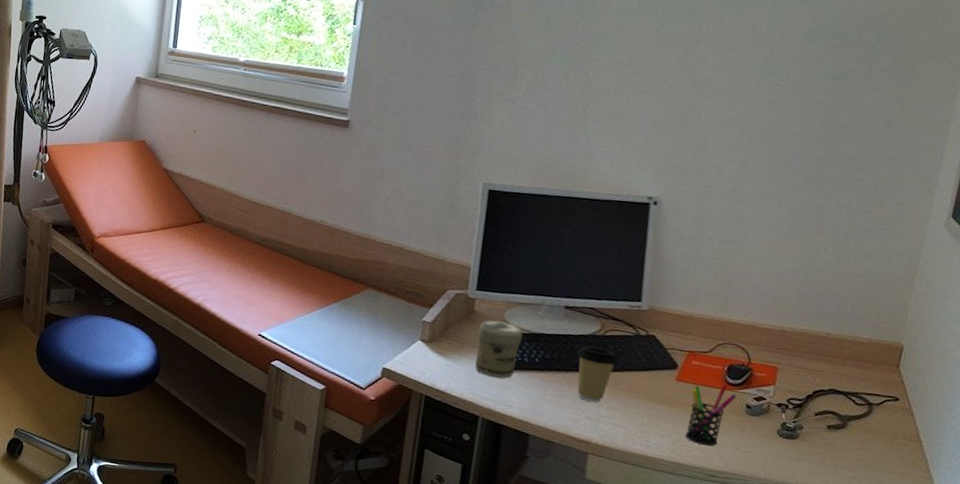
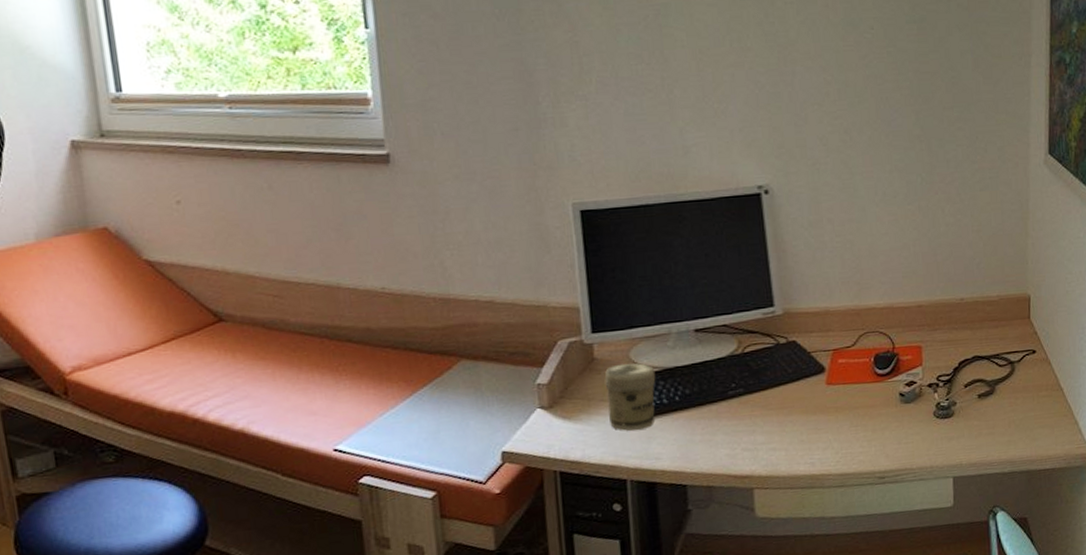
coffee cup: present [576,346,618,402] -> none [718,367,764,431]
pen holder: present [685,384,737,446] -> none [844,377,889,448]

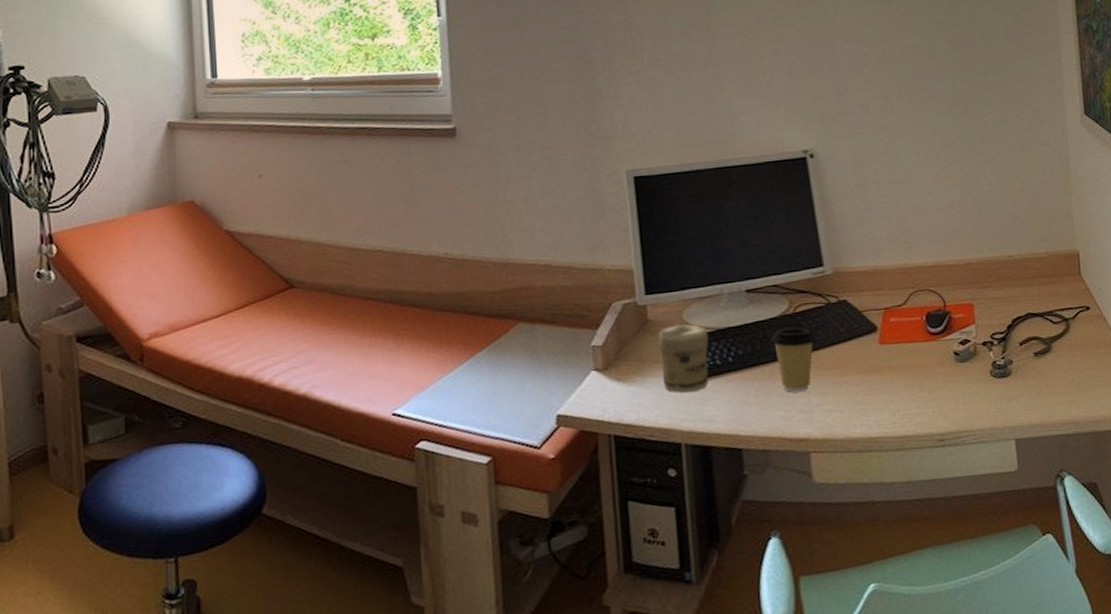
coffee cup: none [718,367,764,431] -> present [771,327,816,392]

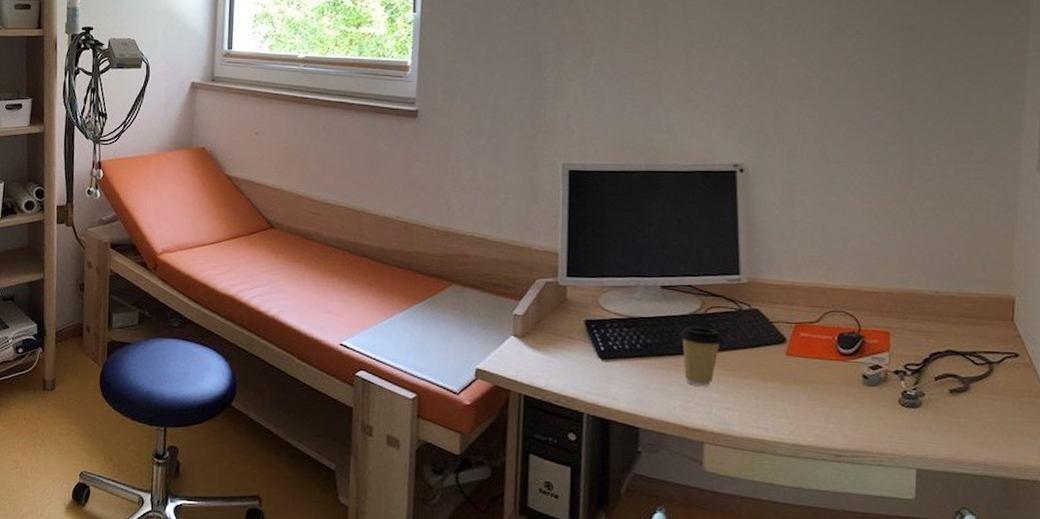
jar: present [658,323,709,393] -> none [573,307,621,369]

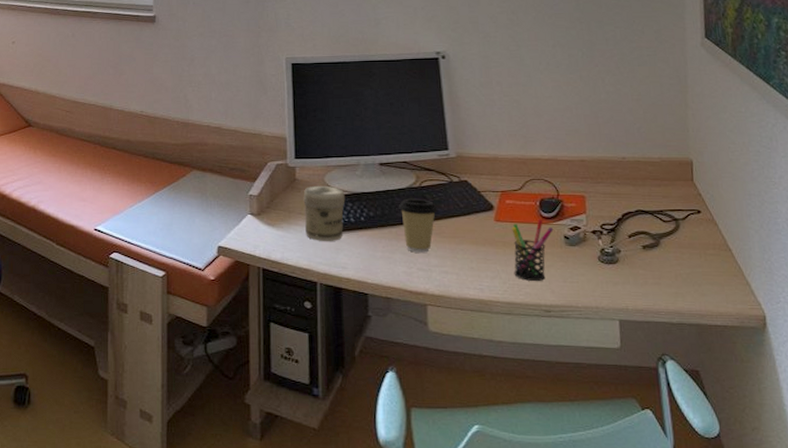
jar: none [573,307,621,369] -> present [303,185,346,241]
pen holder: none [803,355,852,423] -> present [511,219,554,281]

